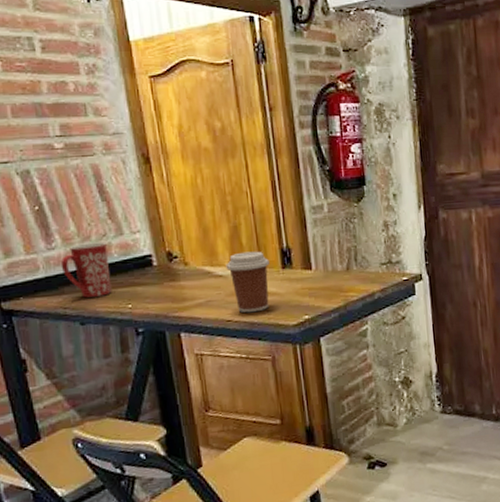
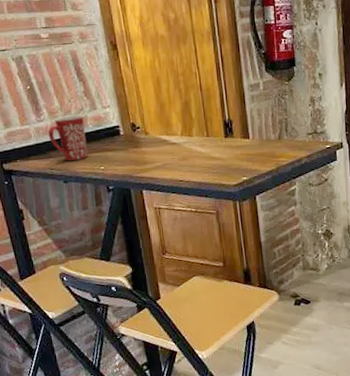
coffee cup: present [226,251,269,313] -> none [178,123,214,175]

